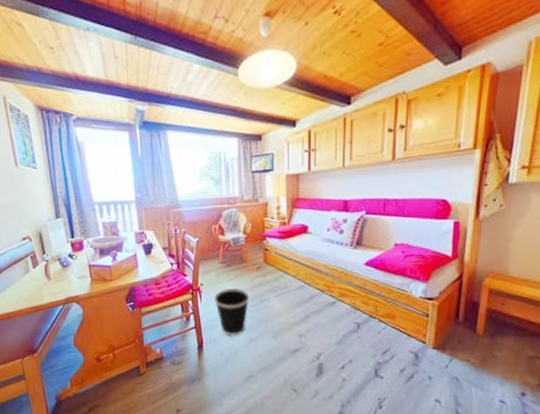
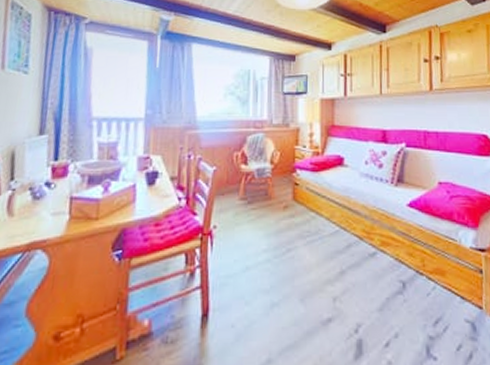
wastebasket: present [213,287,250,337] -> none [228,232,274,301]

